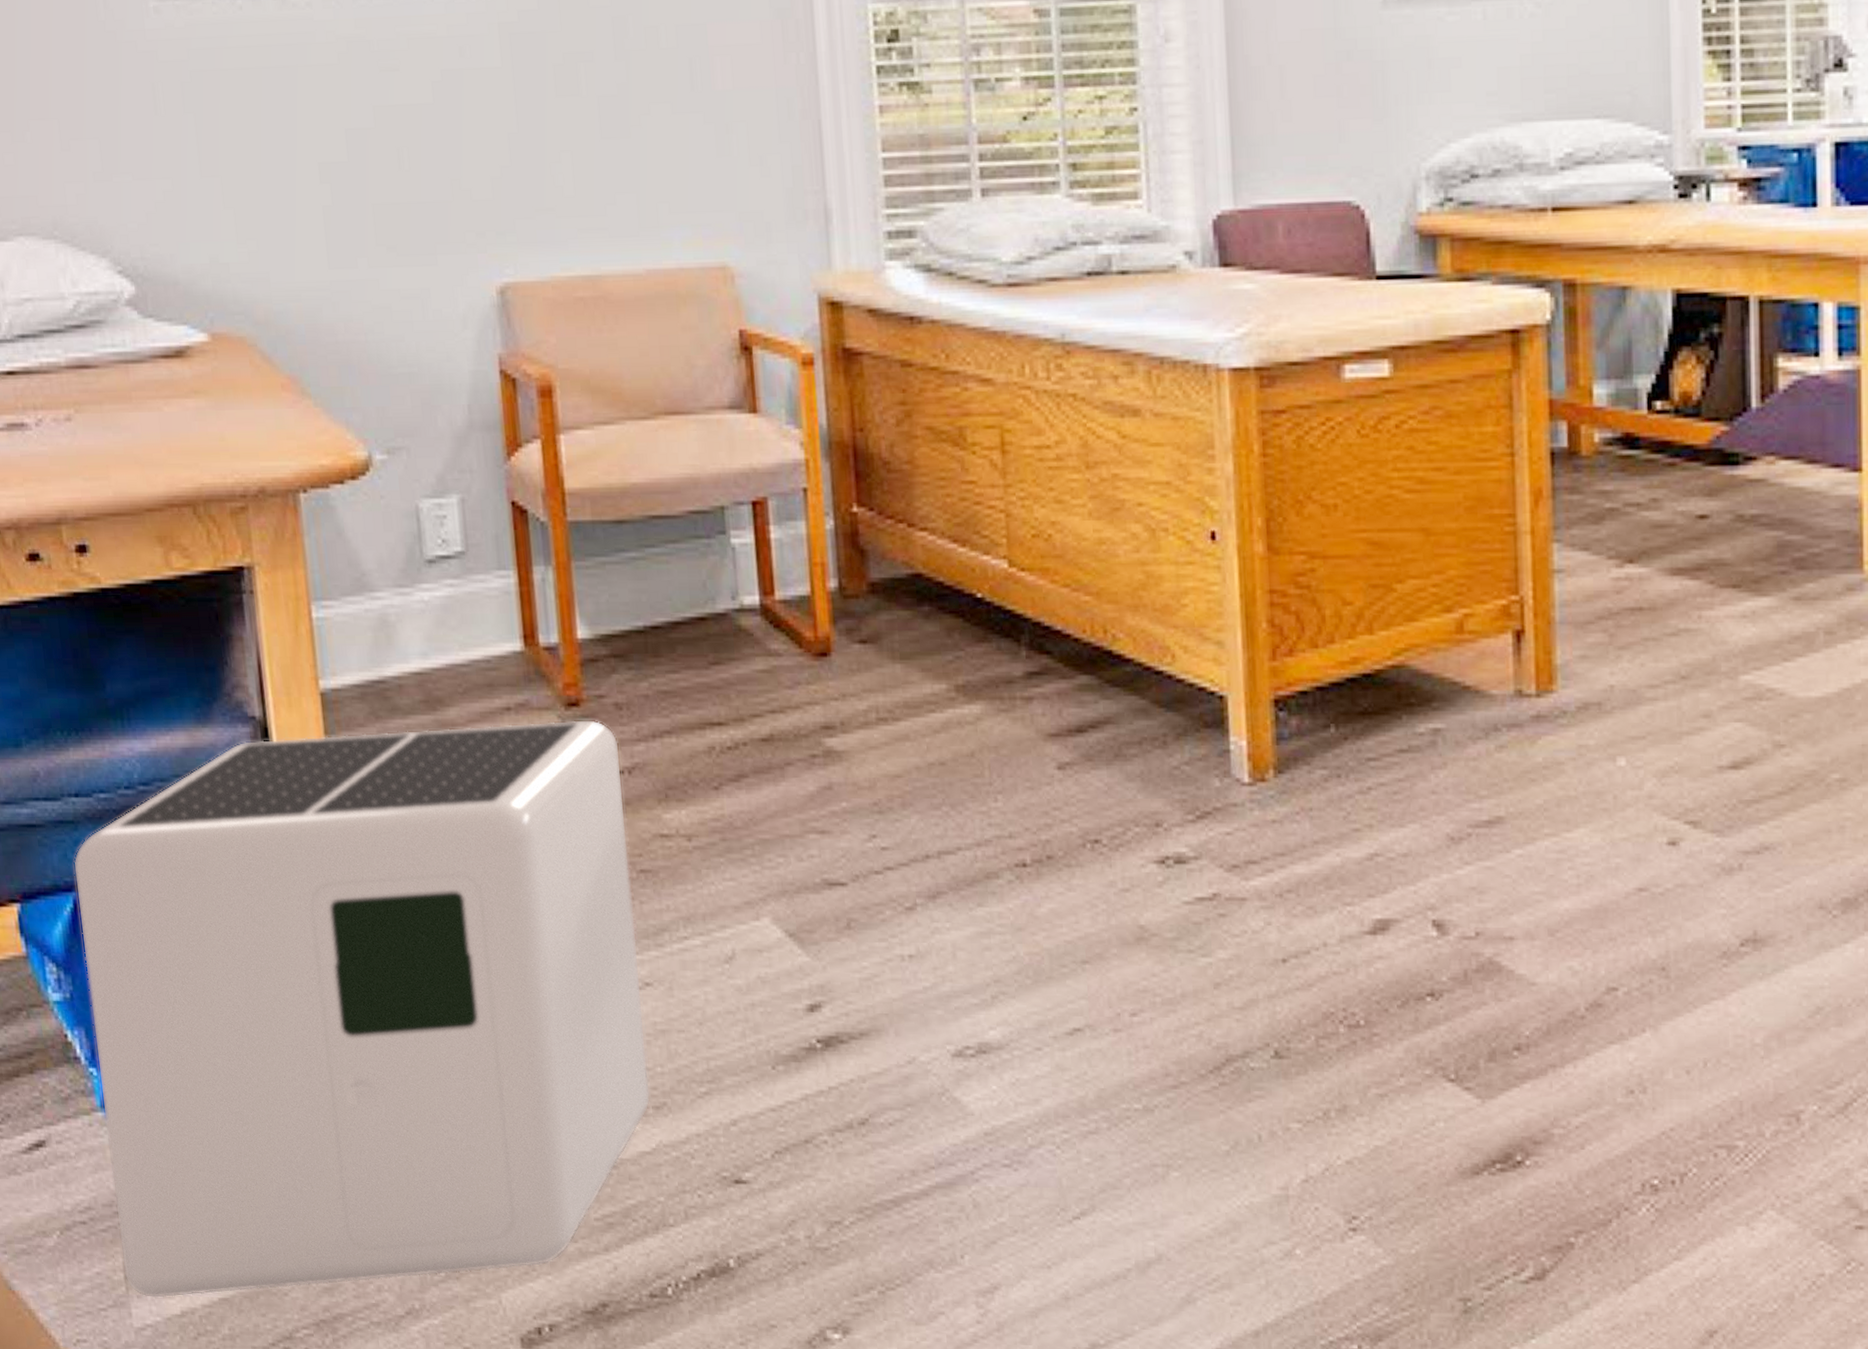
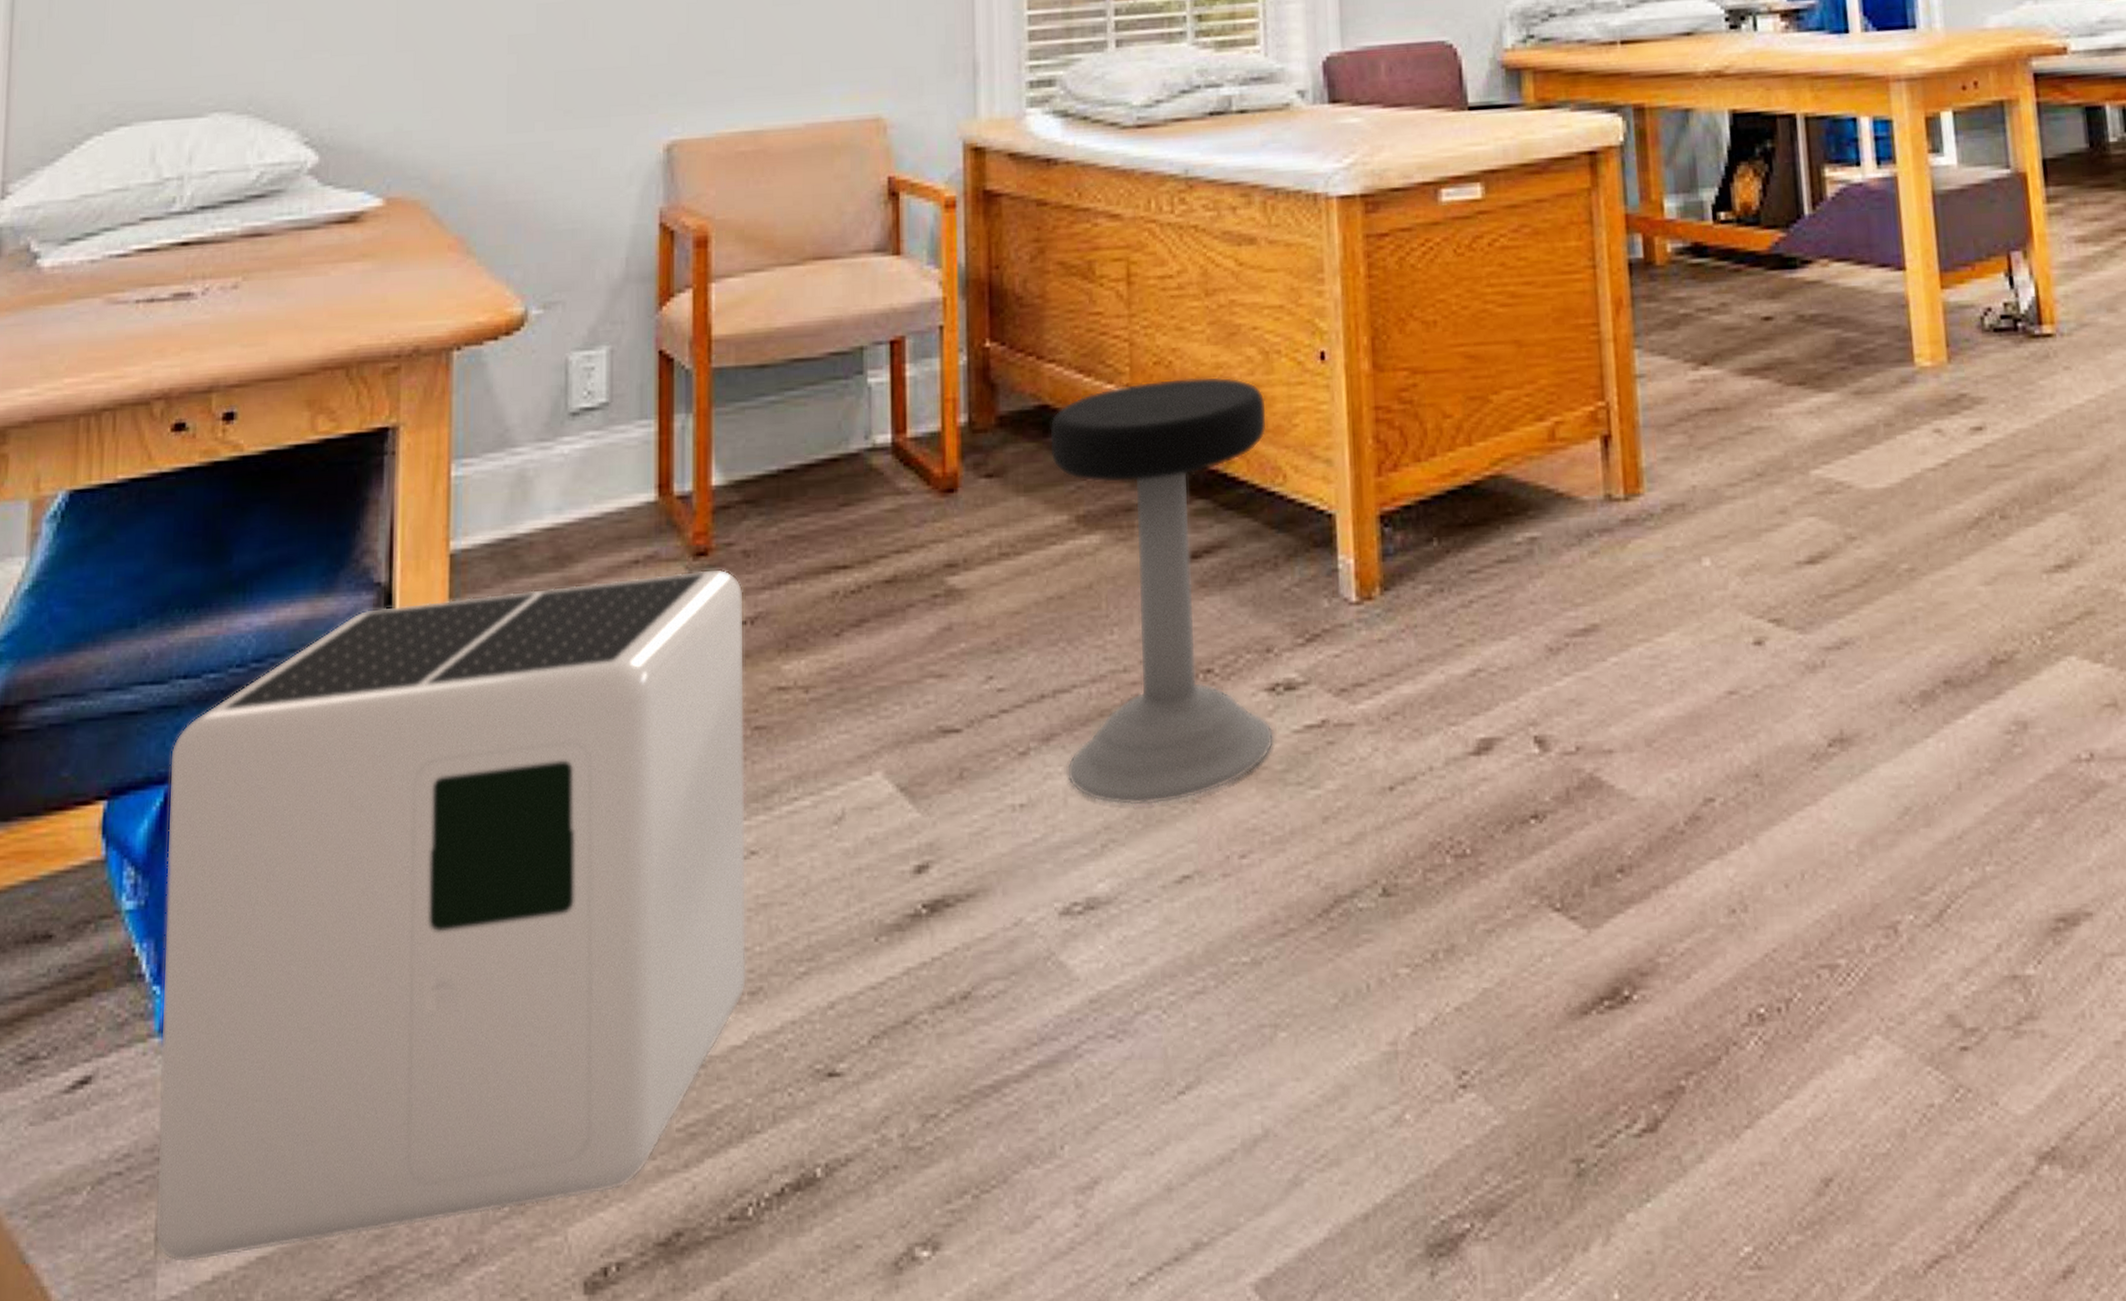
stool: none [924,552,1165,962] -> present [1050,376,1274,806]

